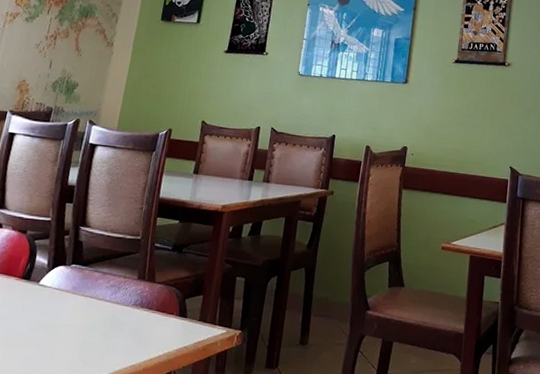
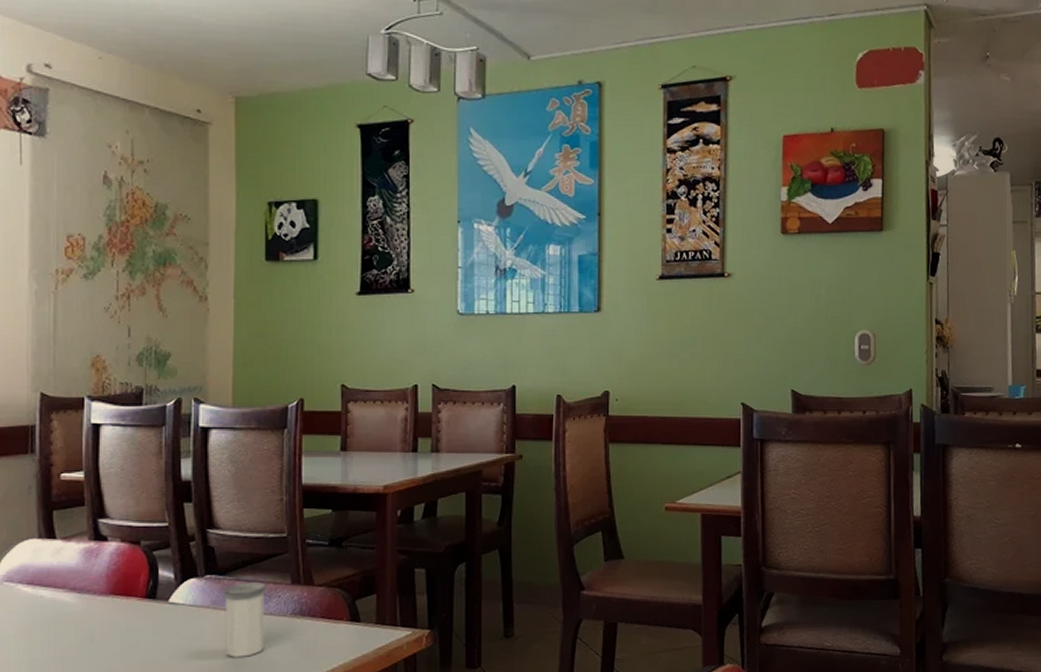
salt shaker: none [76,274,118,338] -> present [224,581,266,658]

